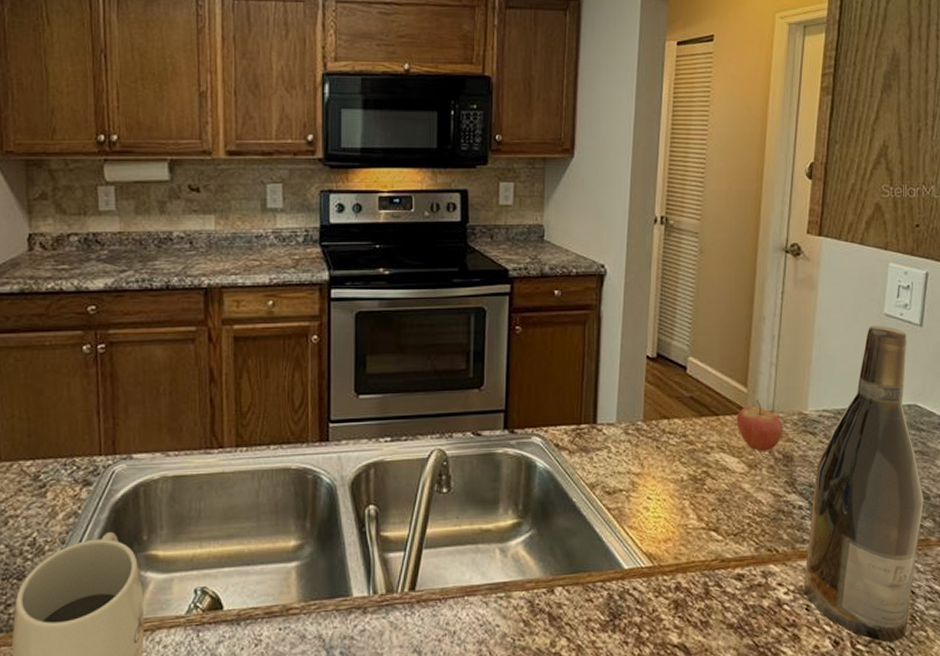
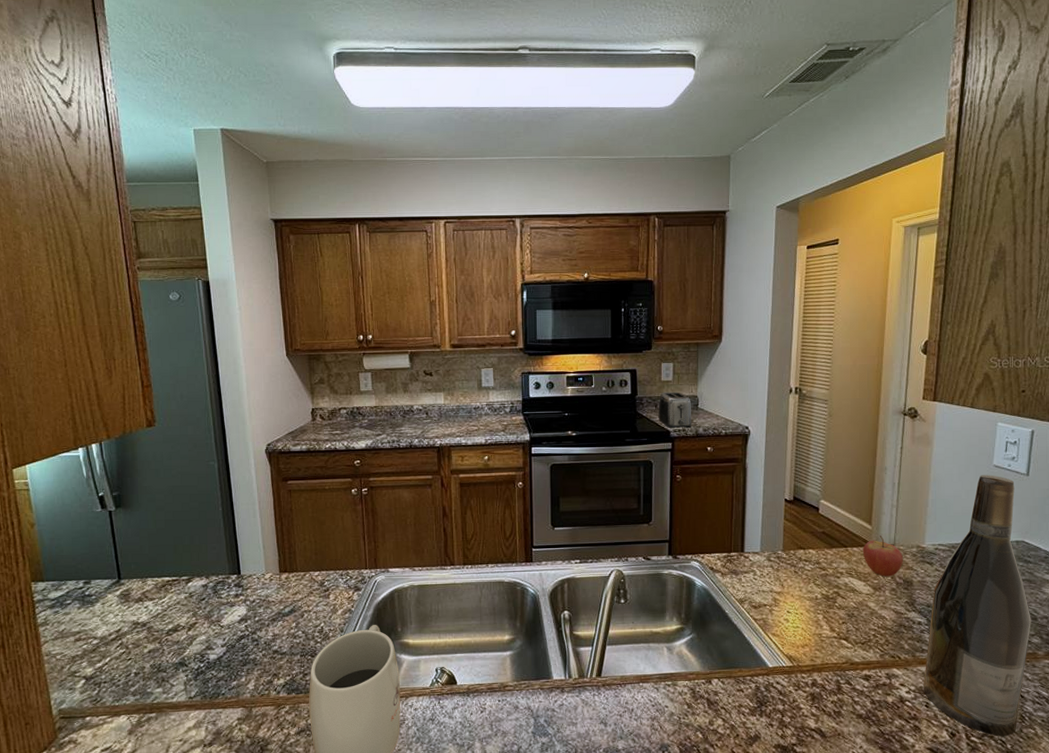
toaster: none [494,219,536,267] -> present [658,392,692,429]

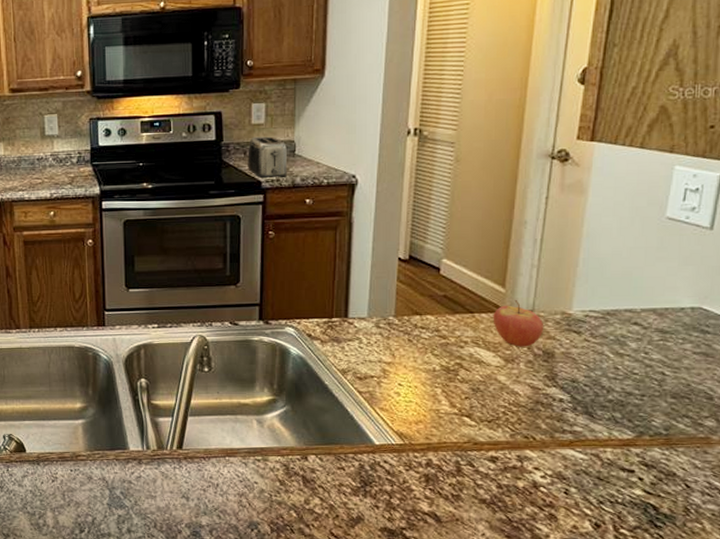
wine bottle: present [923,475,1031,736] -> none [562,229,706,529]

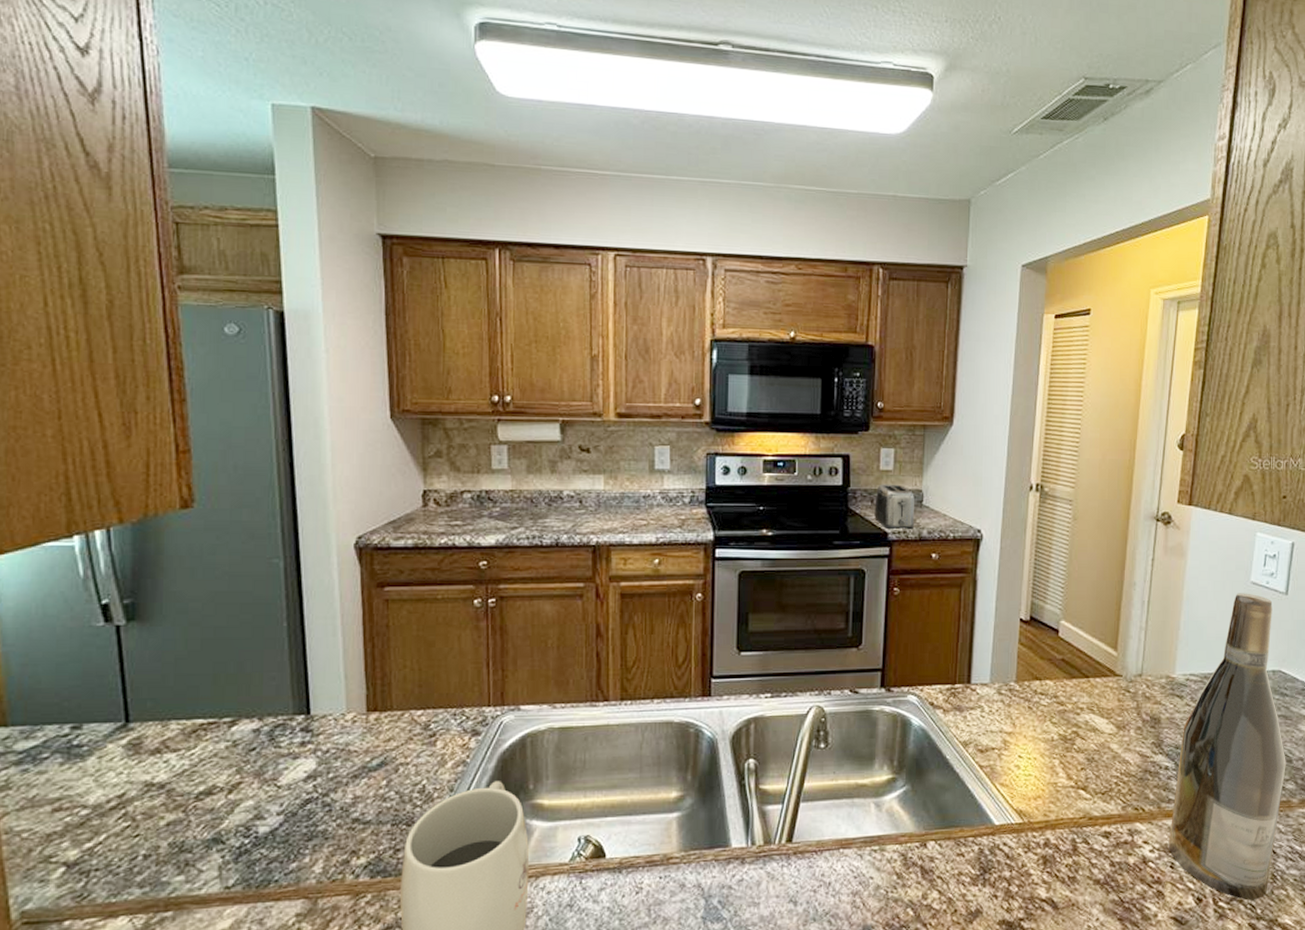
fruit: present [493,300,544,347] -> none [1106,664,1152,713]
wine bottle: none [562,229,706,529] -> present [1168,593,1286,900]

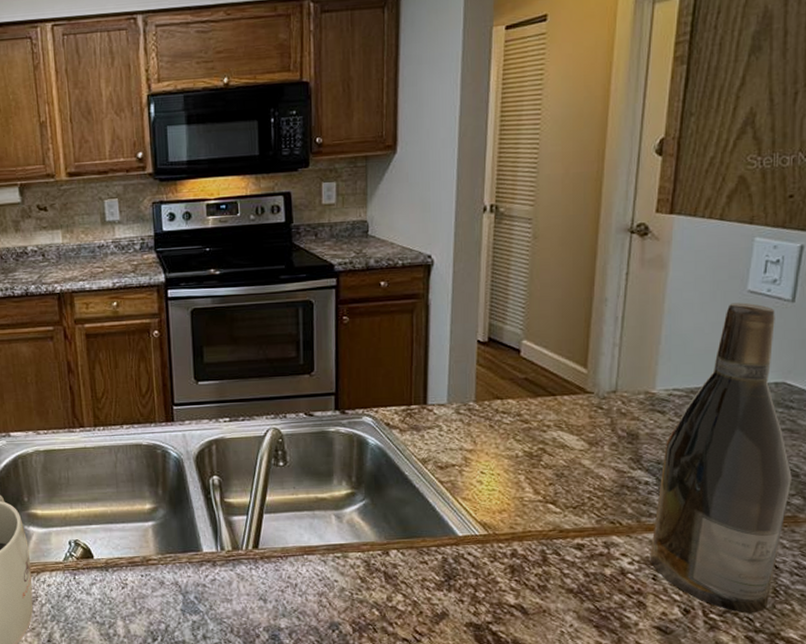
toaster: present [874,484,915,530] -> none [319,216,361,262]

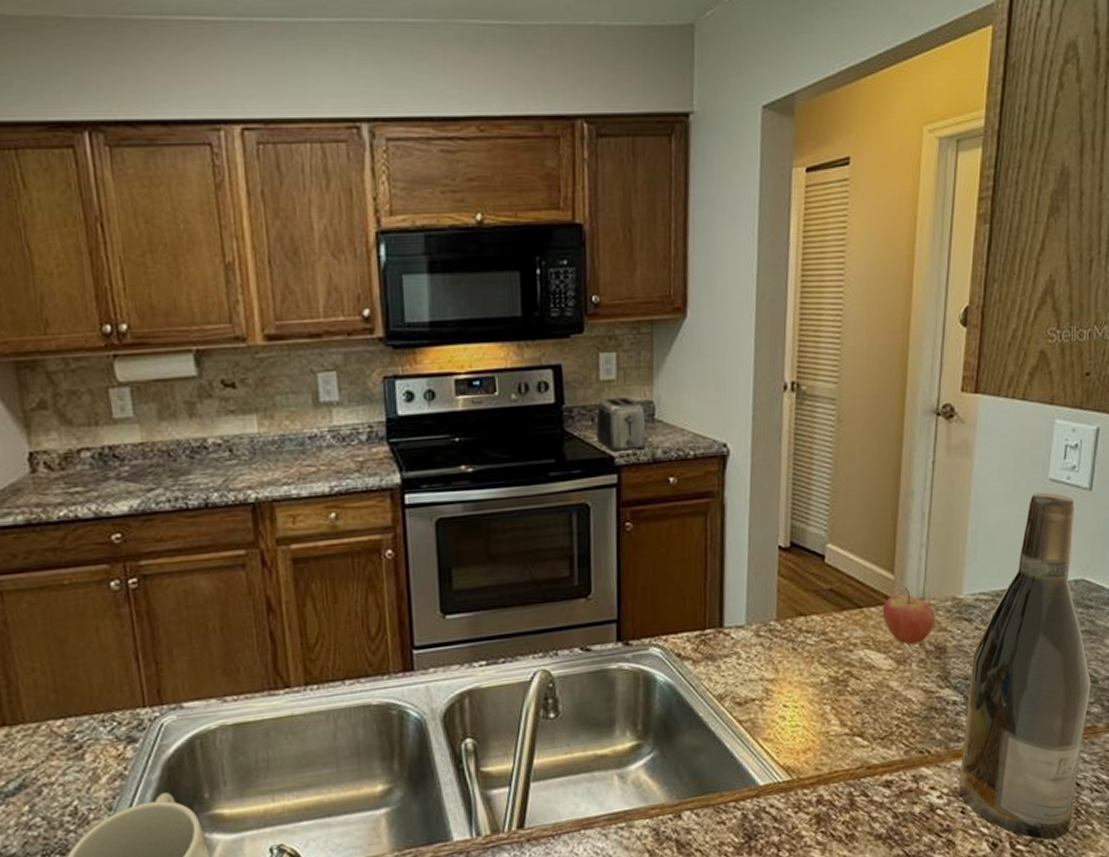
toaster: none [319,216,361,262] -> present [596,396,647,453]
fruit: none [575,381,628,429] -> present [882,588,935,645]

